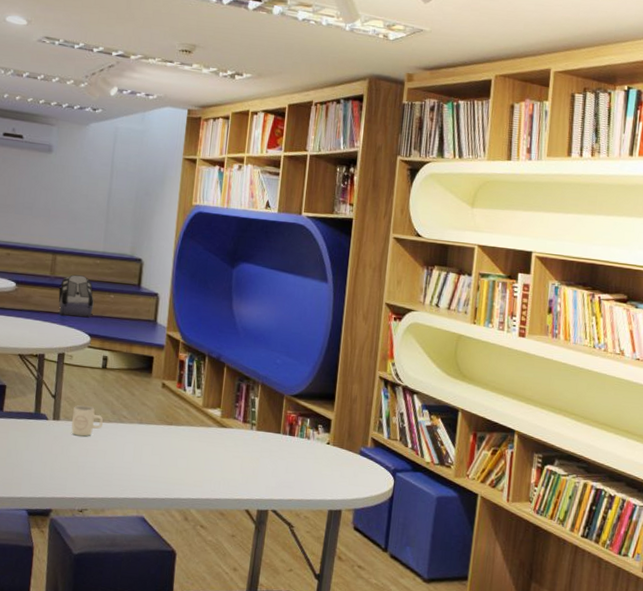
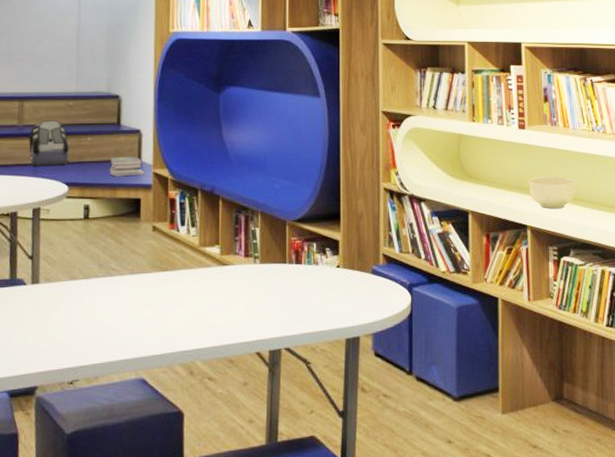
mug: present [71,405,103,437] -> none [53,262,89,298]
books: none [127,316,159,336] -> present [109,157,144,177]
bowl: none [521,385,571,419] -> present [528,176,577,209]

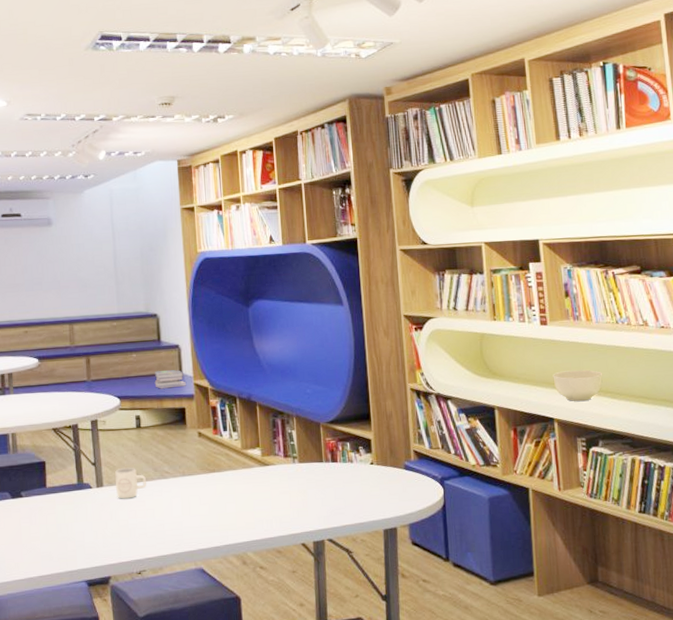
backpack: present [29,120,70,168] -> none [81,340,118,384]
mug: none [53,262,89,298] -> present [114,467,146,499]

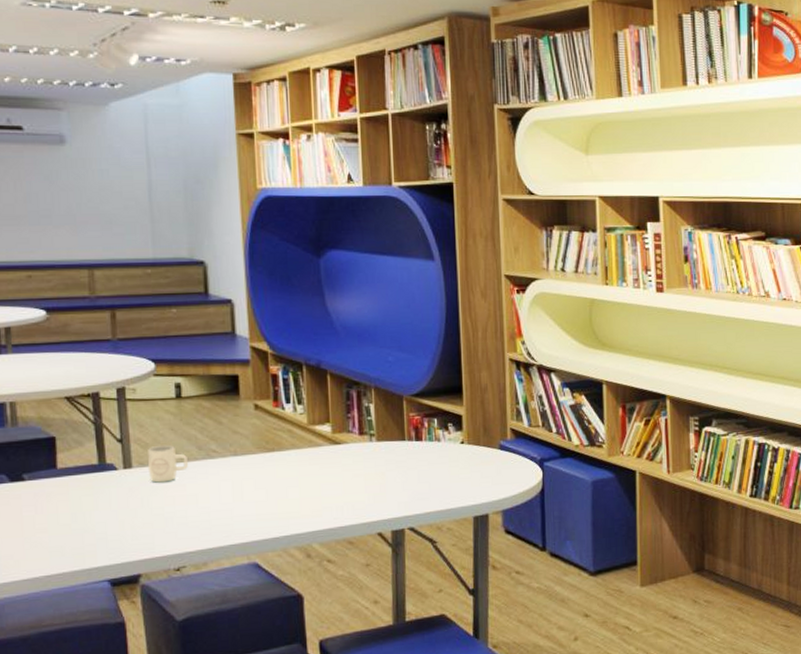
books: present [154,370,186,389] -> none [200,329,240,352]
bowl: present [553,369,603,402] -> none [667,342,720,378]

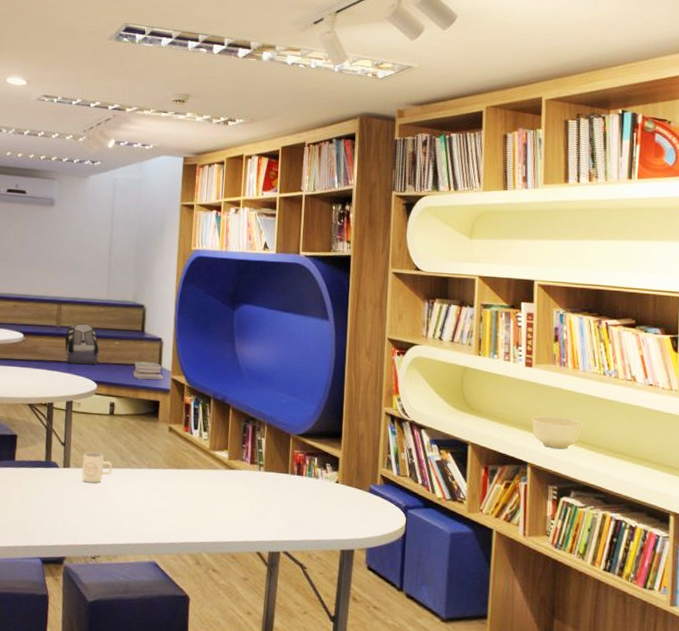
backpack: none [104,290,153,343] -> present [65,323,99,366]
books: none [200,329,240,352] -> present [133,361,163,380]
bowl: none [667,342,720,378] -> present [531,415,584,449]

